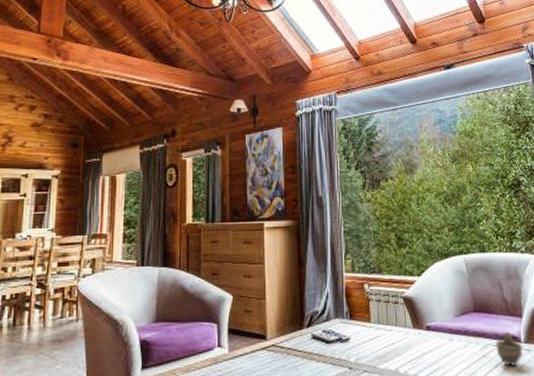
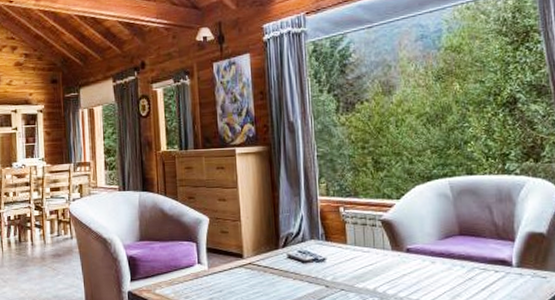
cup: present [496,331,523,366] -> none [483,255,515,290]

